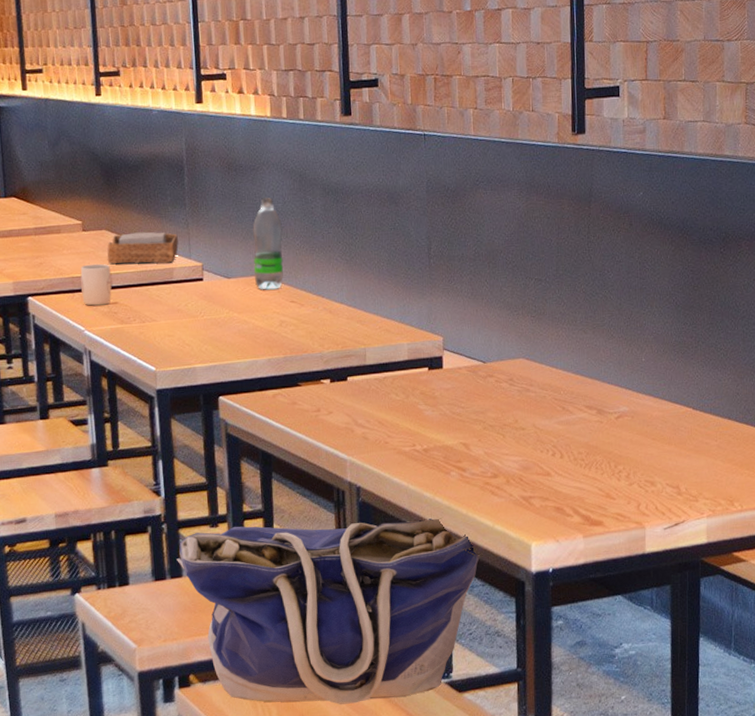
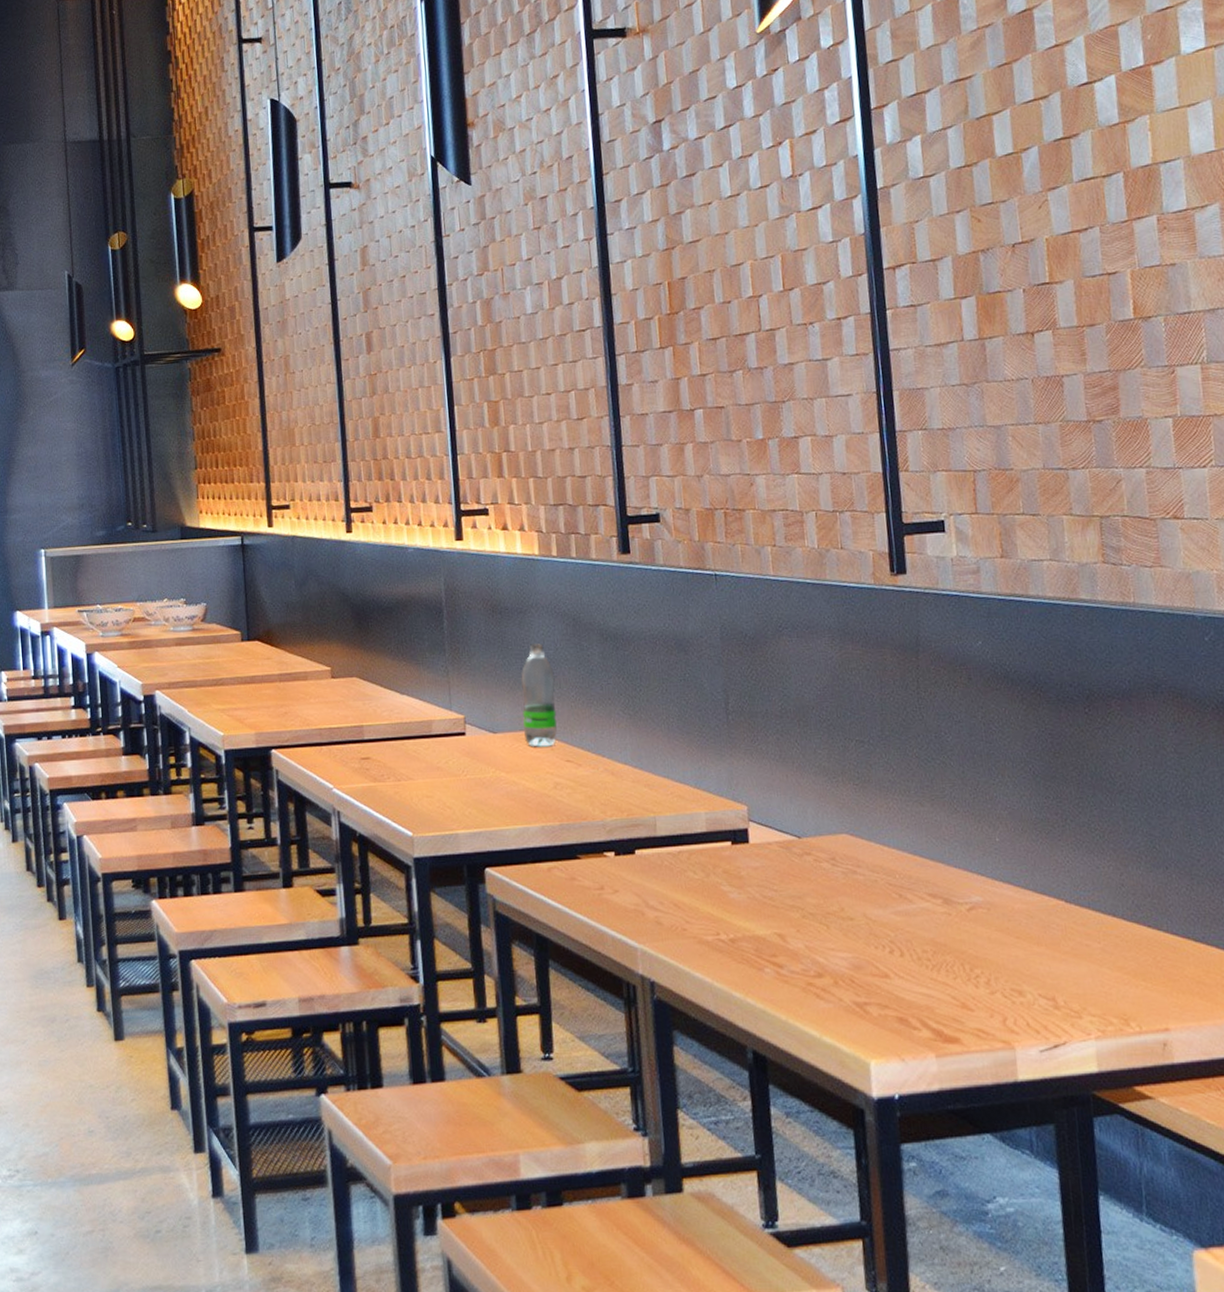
mug: present [80,263,112,306] -> none [328,714,364,761]
napkin holder: present [107,232,179,264] -> none [358,680,438,715]
tote bag: present [177,518,480,705] -> none [438,1022,806,1254]

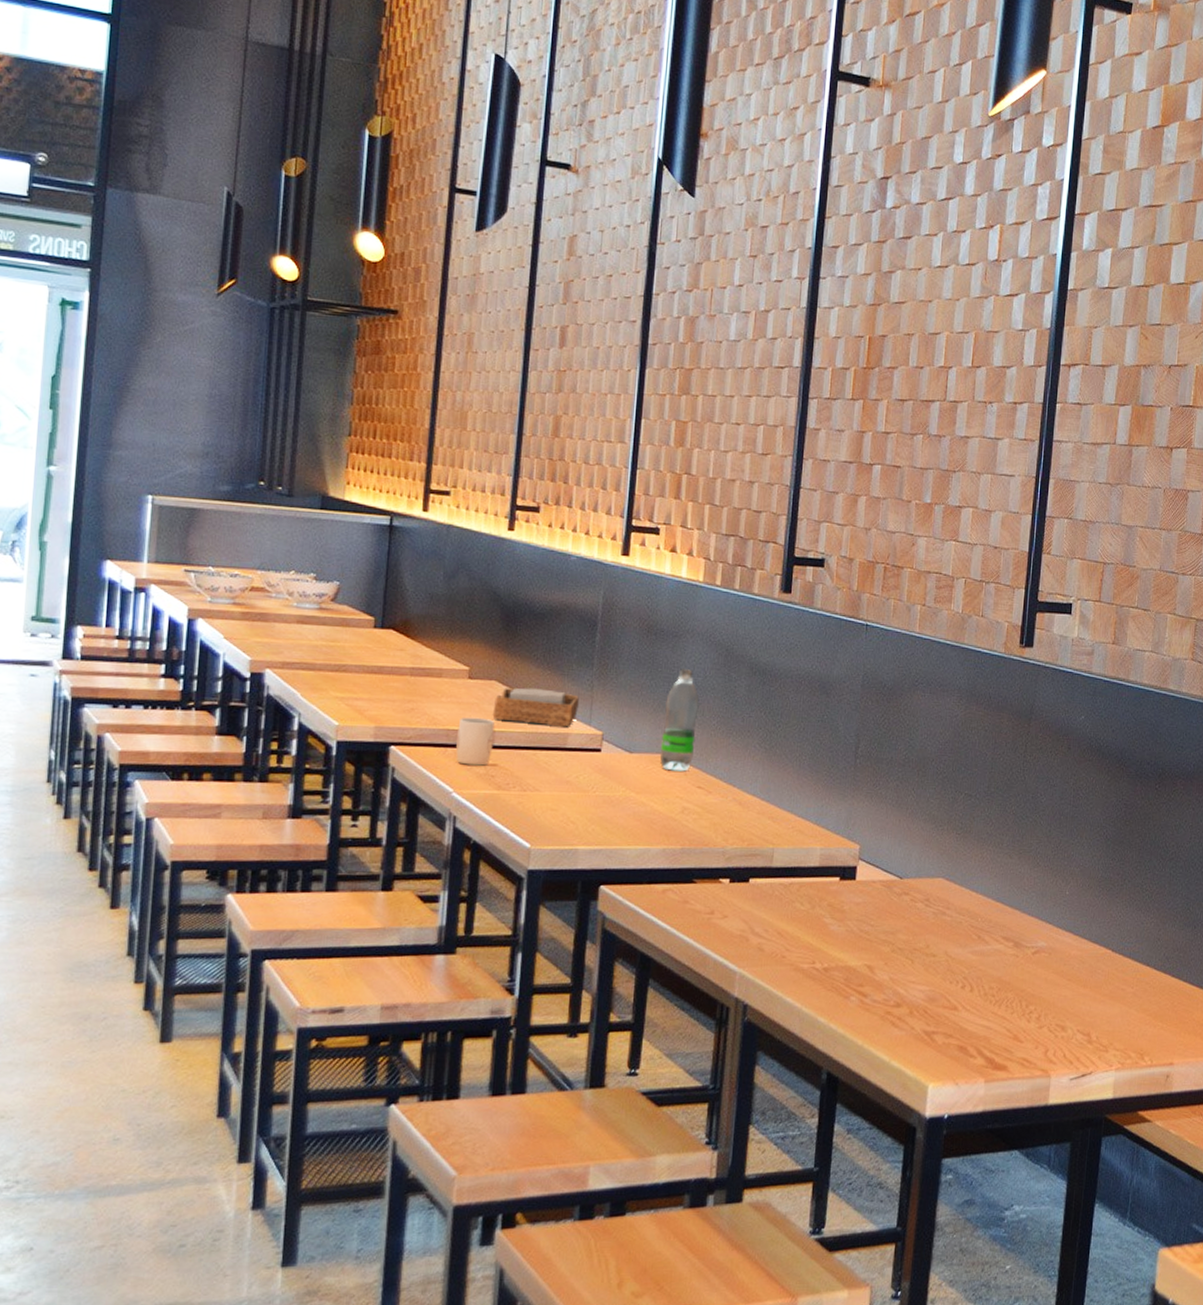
mug: none [328,714,364,761] -> present [455,717,495,766]
napkin holder: none [358,680,438,715] -> present [492,688,579,727]

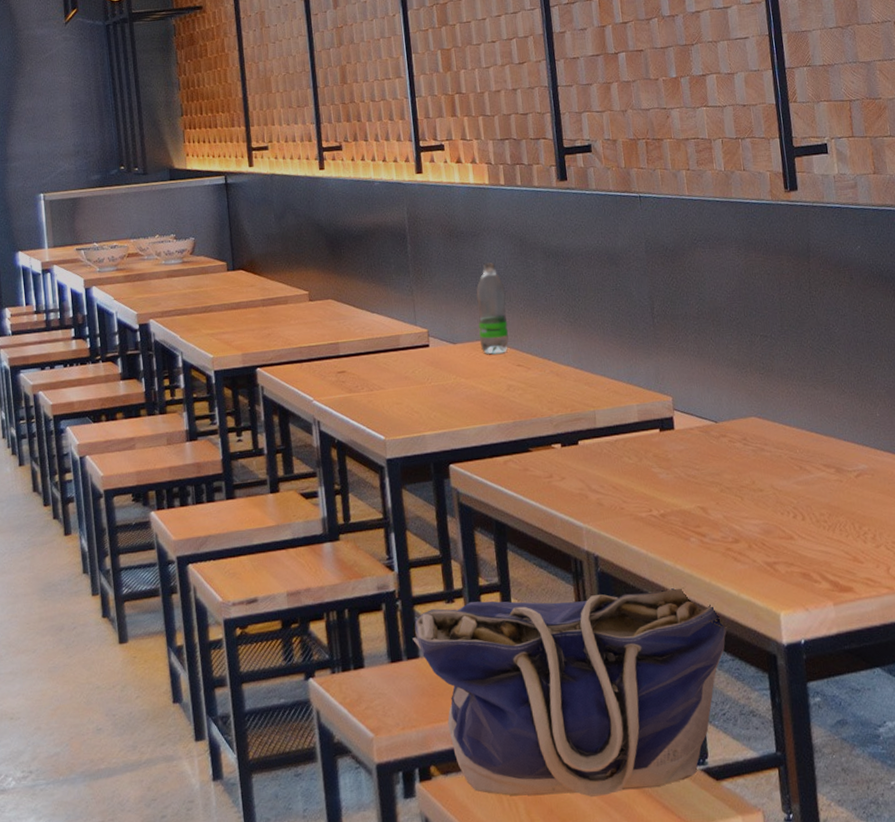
mug: present [455,717,495,766] -> none [307,333,340,376]
napkin holder: present [492,688,579,727] -> none [333,300,404,333]
tote bag: none [522,1038,871,1260] -> present [412,587,727,798]

